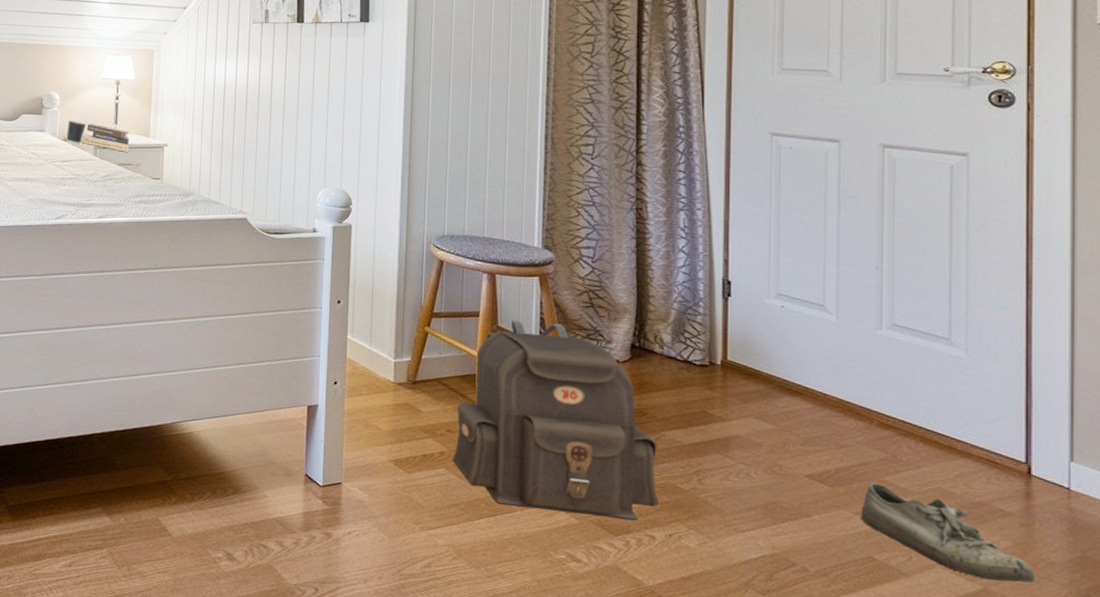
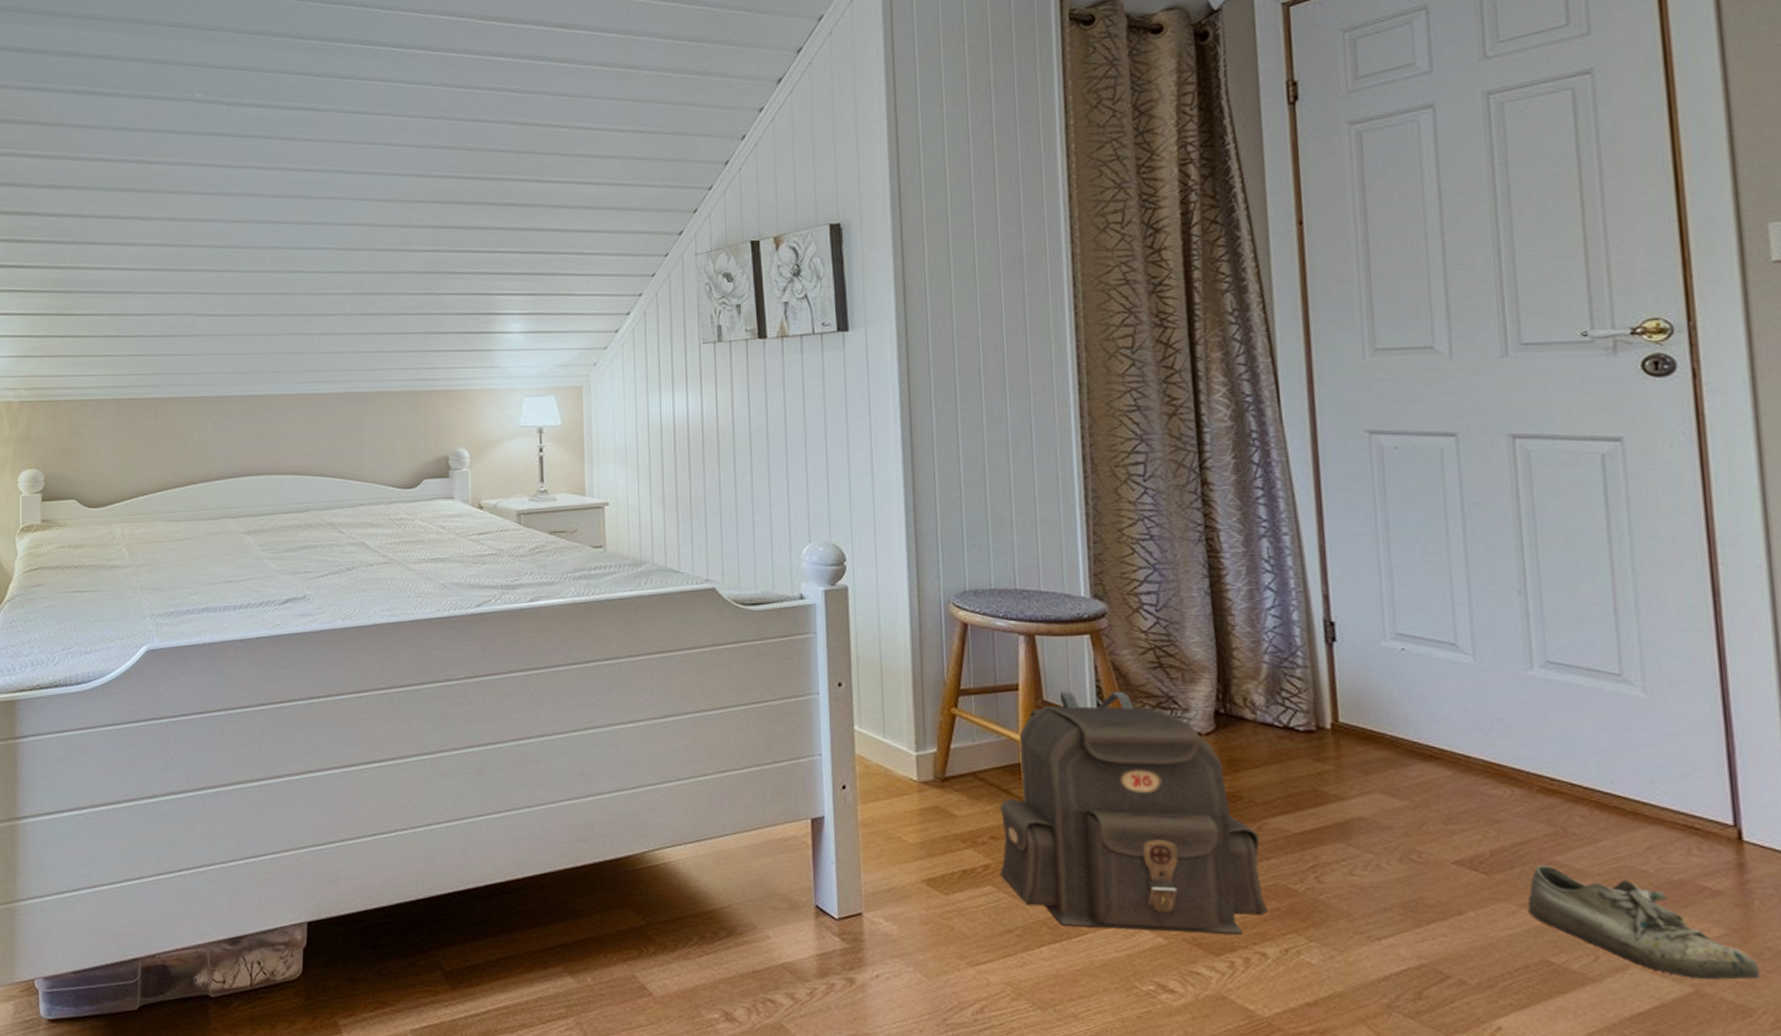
mug: present [66,120,87,145] -> none [481,482,506,512]
books: present [80,124,130,152] -> none [499,484,561,517]

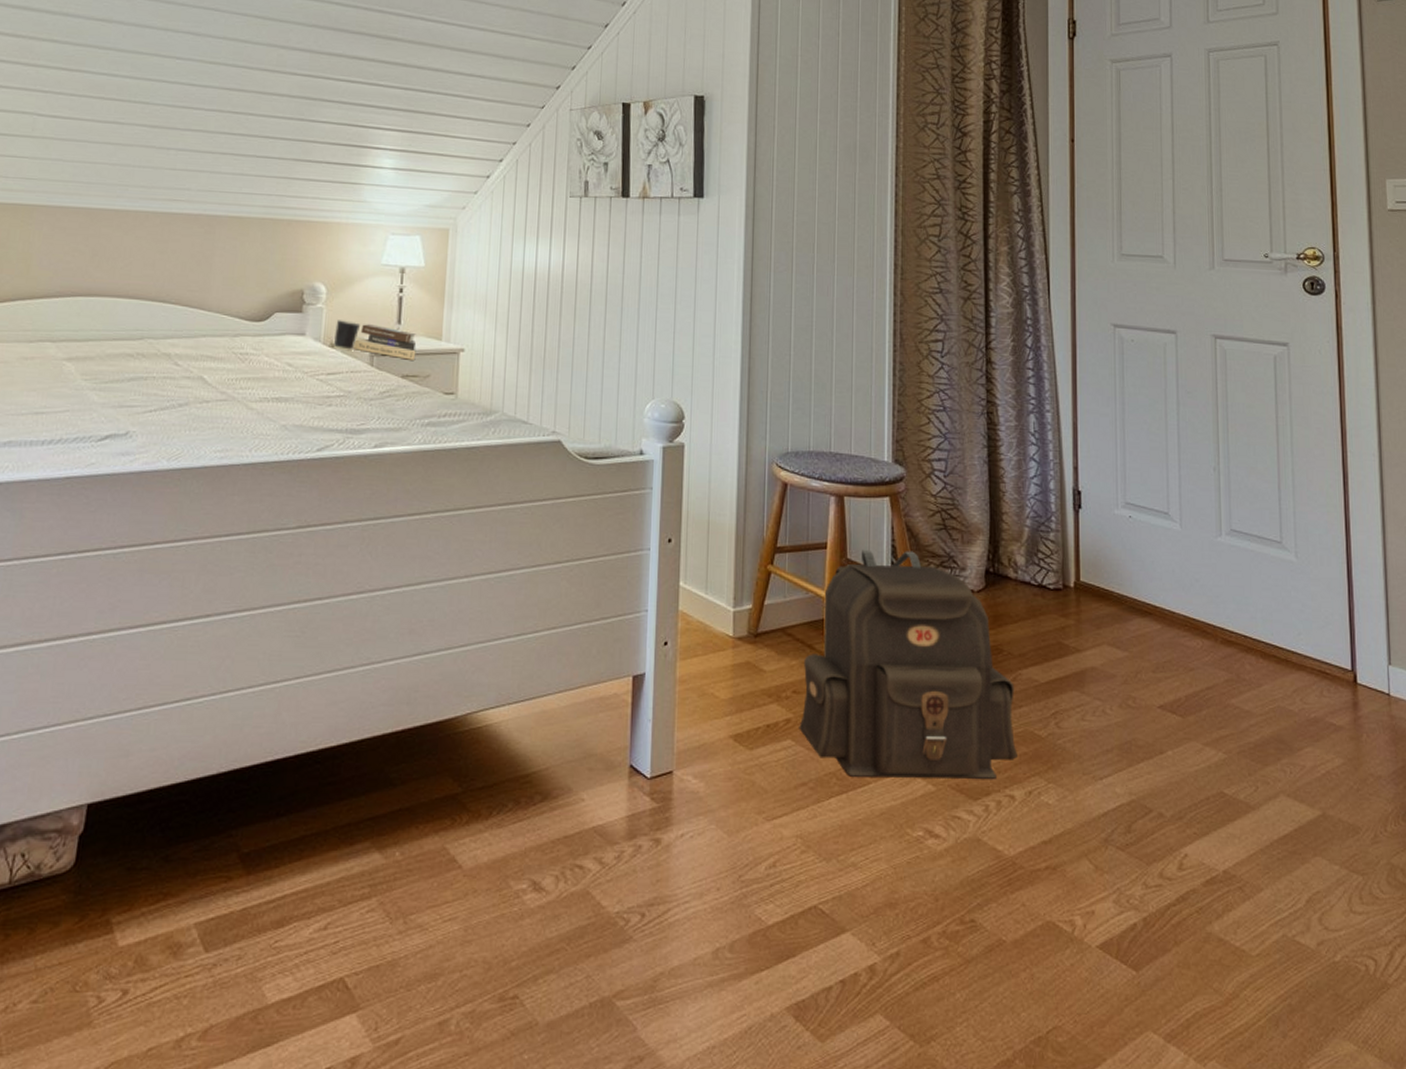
mug: none [481,482,506,512] -> present [333,320,361,352]
books: none [499,484,561,517] -> present [352,324,416,360]
shoe: present [1527,865,1761,980] -> none [1210,708,1365,803]

